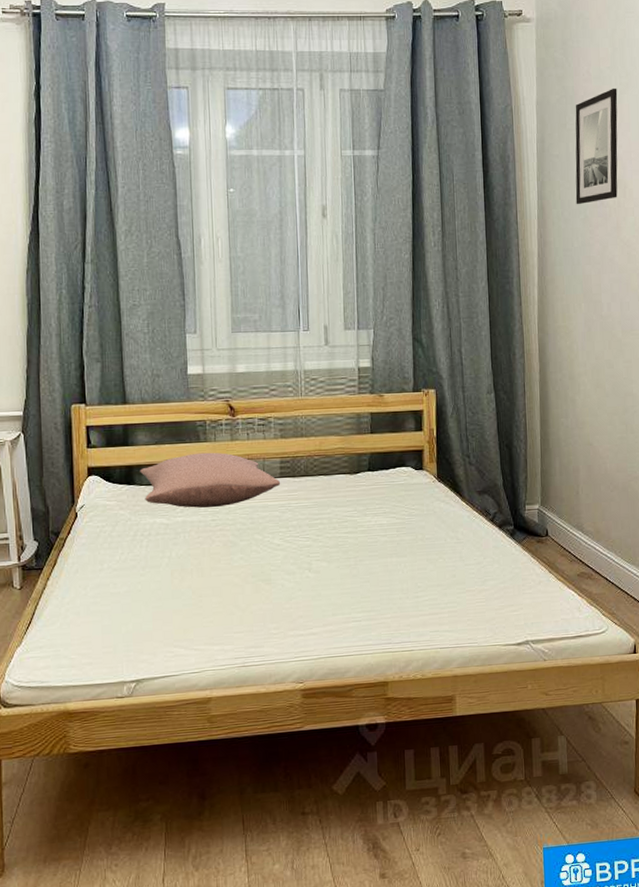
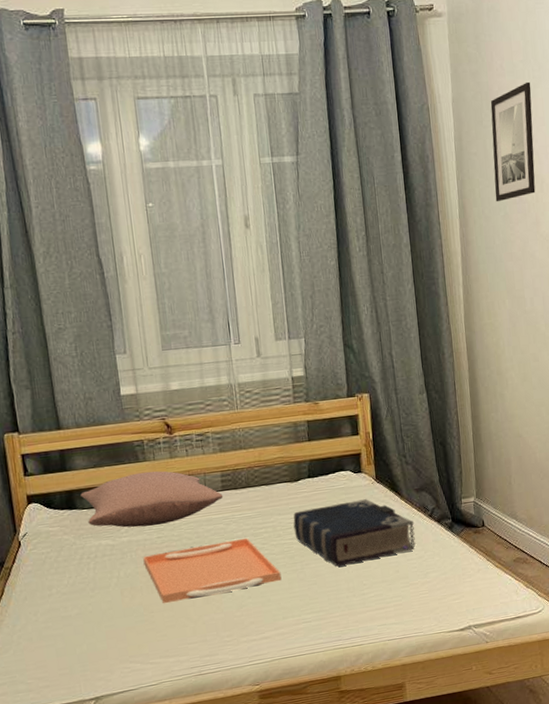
serving tray: none [196,527,334,588] -> present [143,537,282,603]
book: none [350,497,475,566] -> present [293,499,416,567]

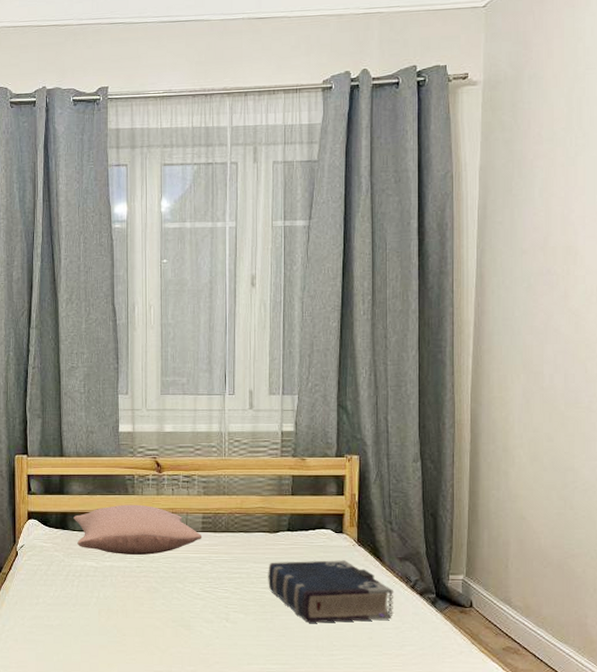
serving tray: present [143,537,282,603] -> none [122,580,250,629]
wall art: present [490,81,536,202] -> none [519,149,572,273]

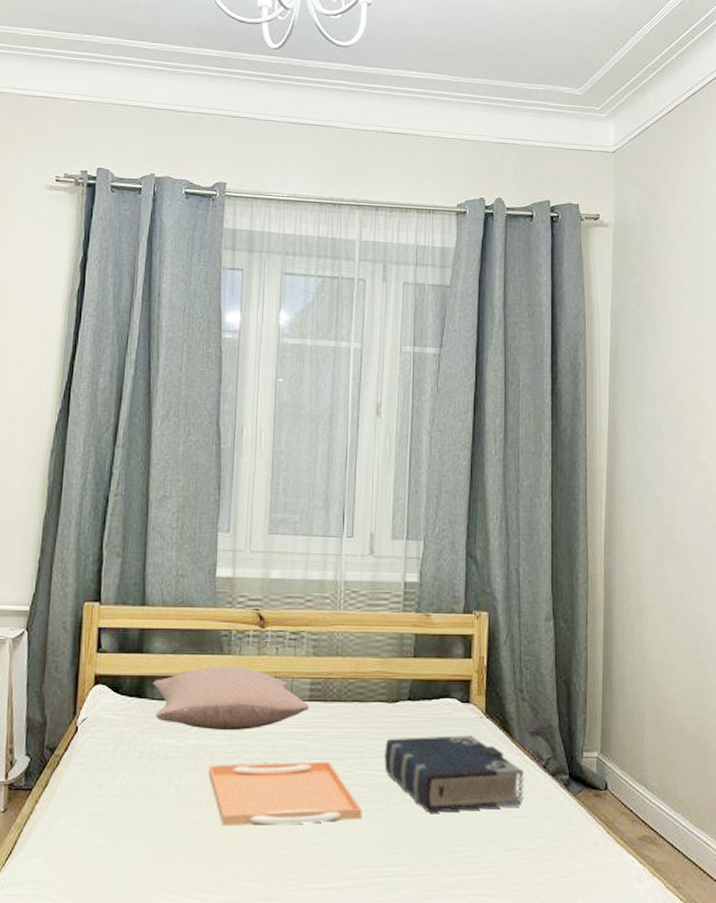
serving tray: none [122,580,250,629] -> present [208,761,362,825]

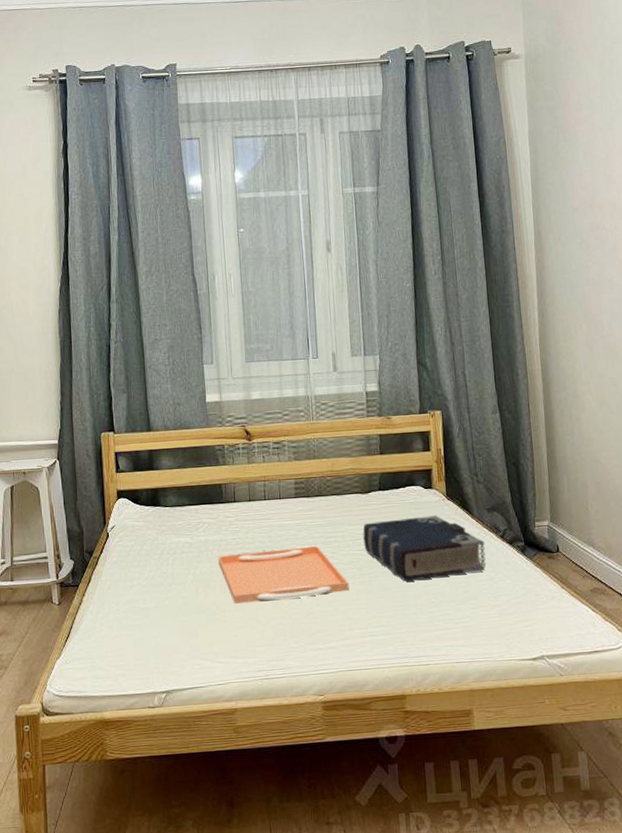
pillow: present [153,666,310,730] -> none [165,474,296,528]

